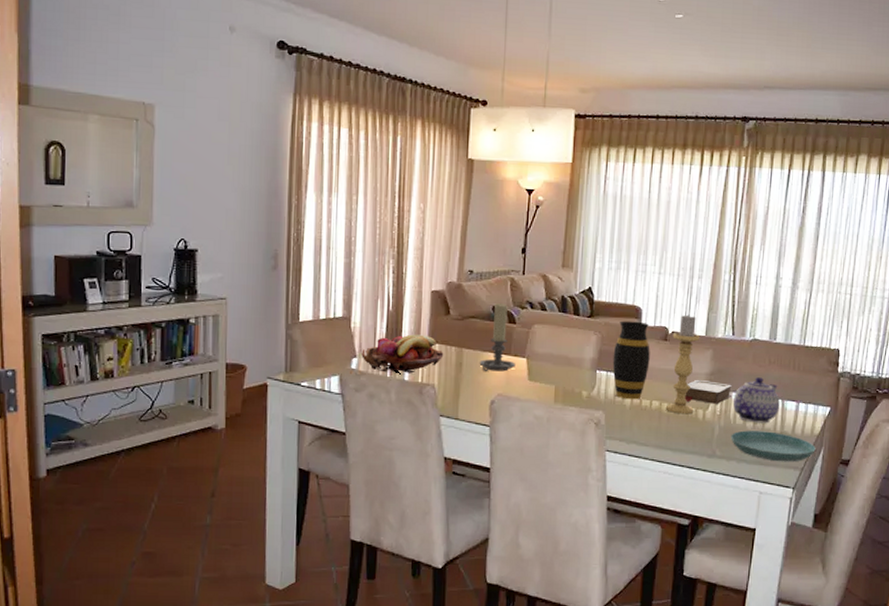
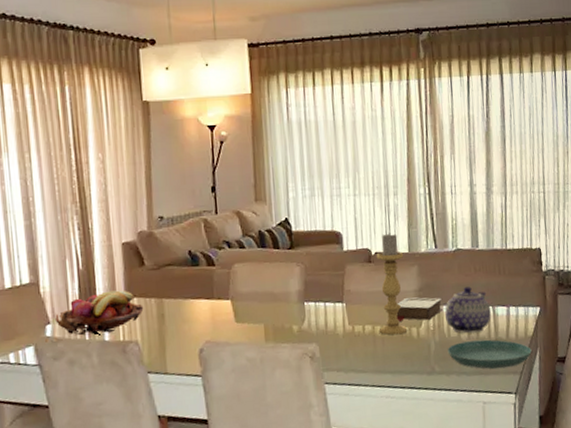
candle holder: present [479,303,516,372] -> none [182,246,220,319]
vase: present [612,320,650,400] -> none [318,246,357,328]

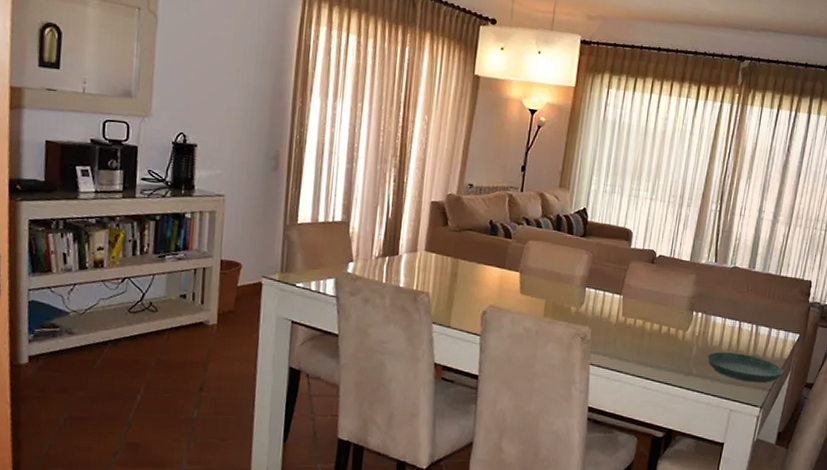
fruit basket: present [55,290,144,336] -> none [358,242,440,281]
candle holder: present [376,233,408,336] -> none [648,240,685,334]
book: present [396,297,443,322] -> none [667,301,711,326]
teapot: present [445,287,491,334] -> none [711,303,754,346]

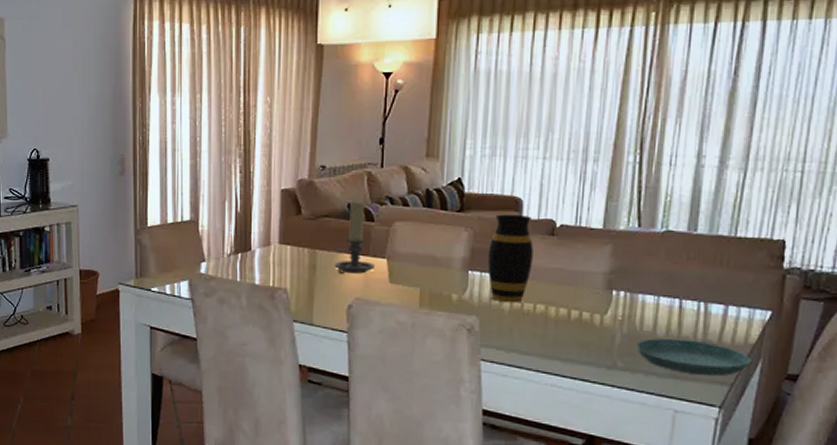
candle holder: none [473,218,509,284] -> present [334,200,375,274]
vase: none [601,242,638,318] -> present [487,214,533,303]

